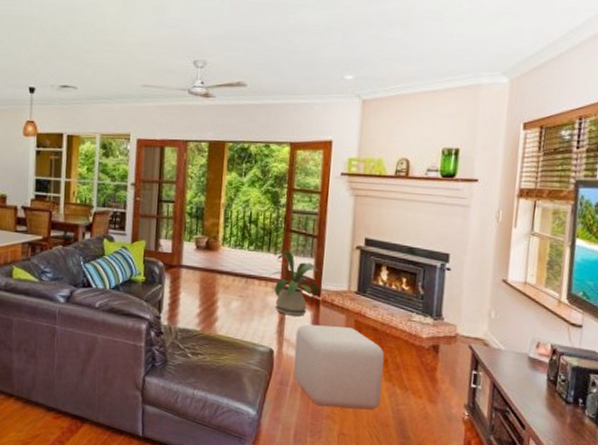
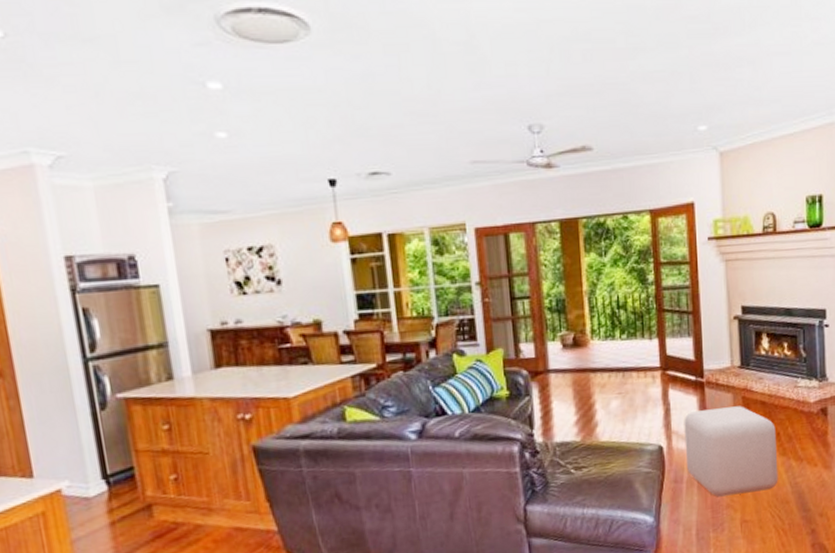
house plant: present [269,251,320,317] -> none [647,334,701,406]

